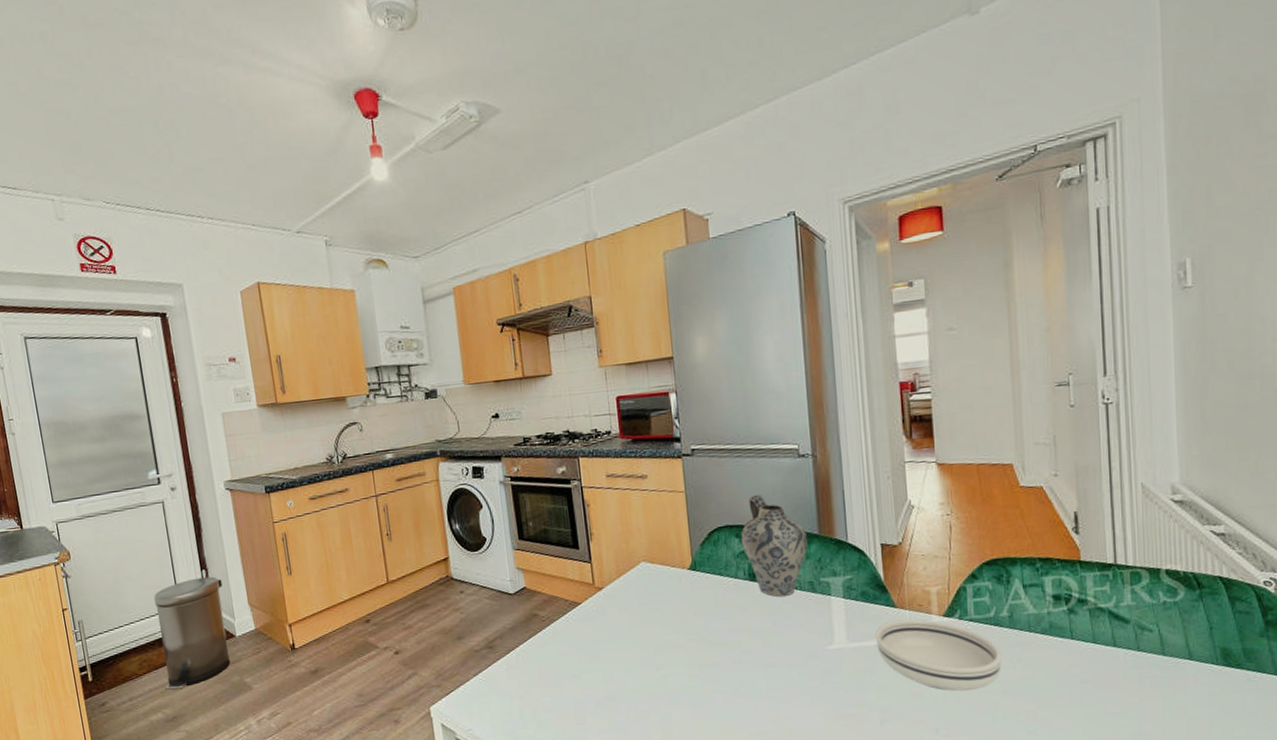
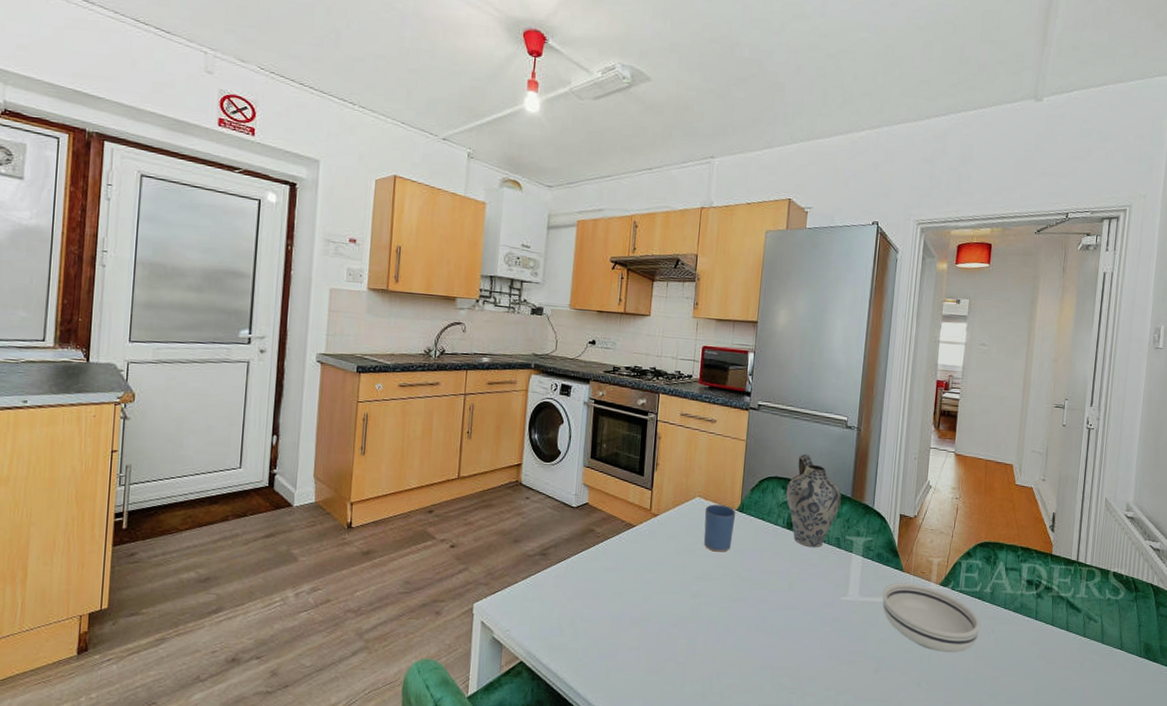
pedal bin: present [154,576,230,690] -> none [203,442,291,550]
mug: none [653,566,690,618] -> present [704,504,736,552]

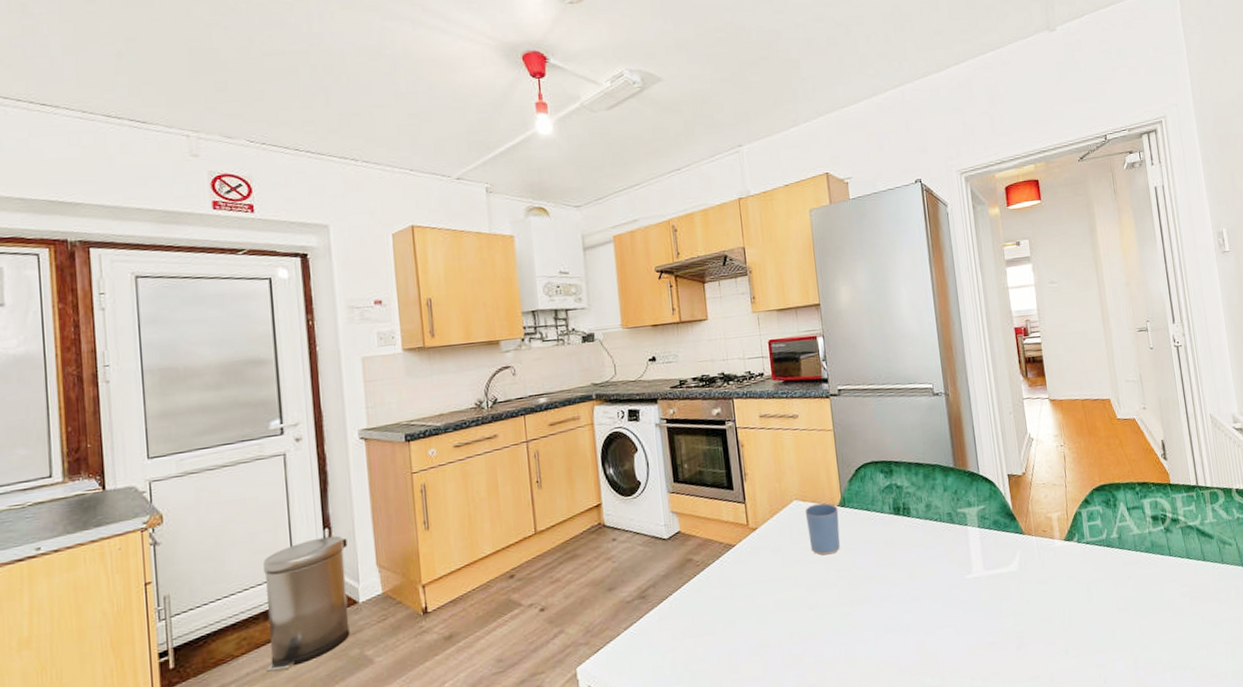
pedal bin: none [203,442,291,550] -> present [263,535,350,672]
ceramic jug: present [785,454,841,548] -> none [885,431,945,530]
bowl: present [882,582,981,653] -> none [1007,544,1116,612]

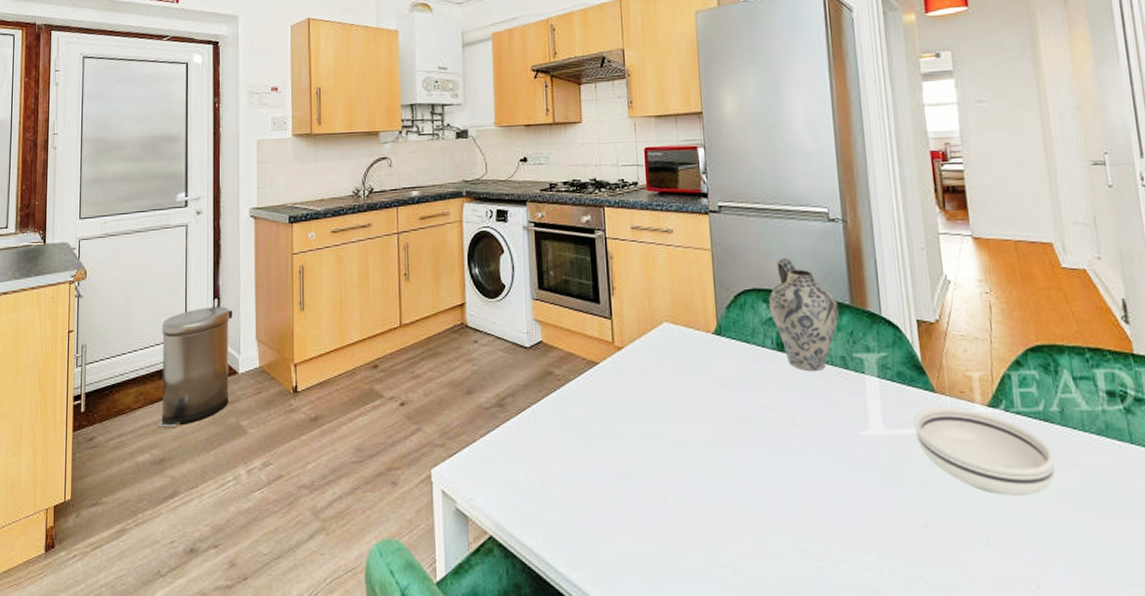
mug: present [805,503,840,556] -> none [676,329,714,386]
ceramic jug: none [885,431,945,530] -> present [768,258,839,372]
bowl: none [1007,544,1116,612] -> present [913,407,1055,497]

